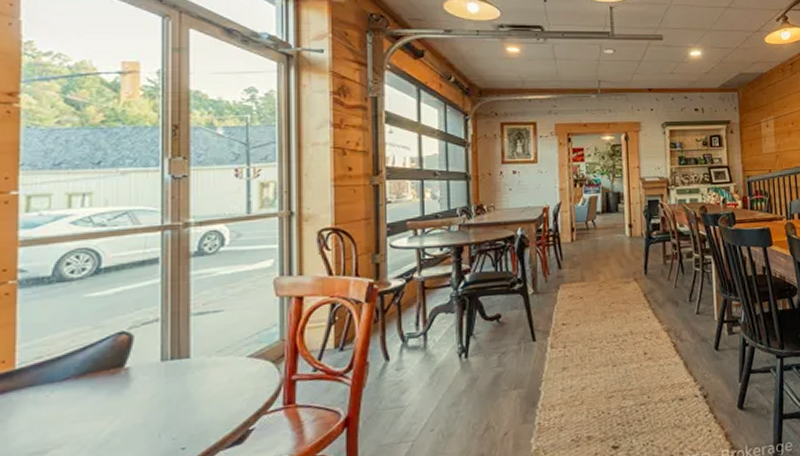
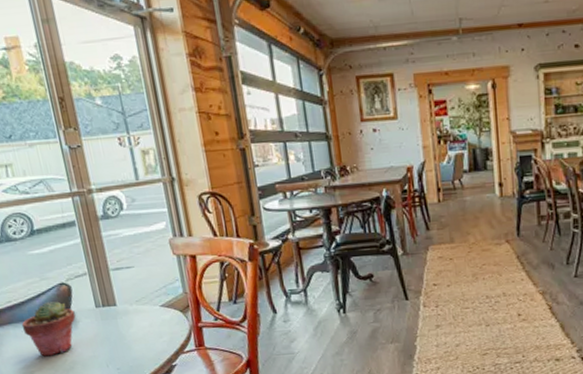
potted succulent: none [48,355,130,429] -> present [21,301,76,357]

